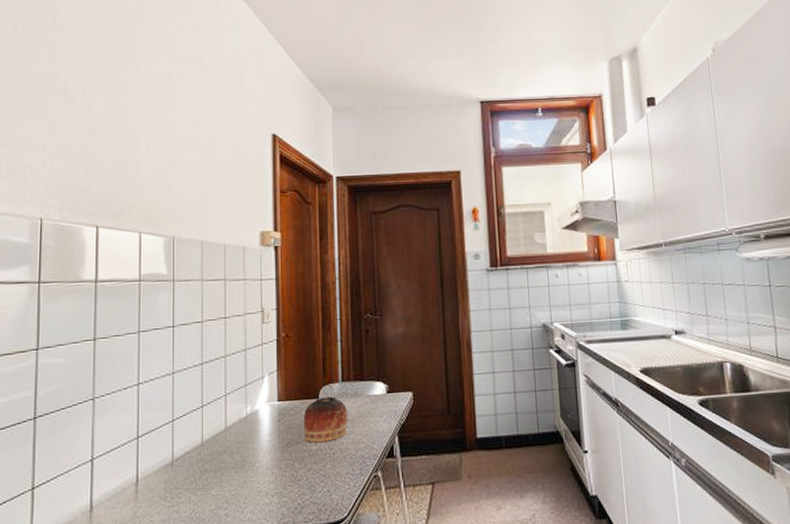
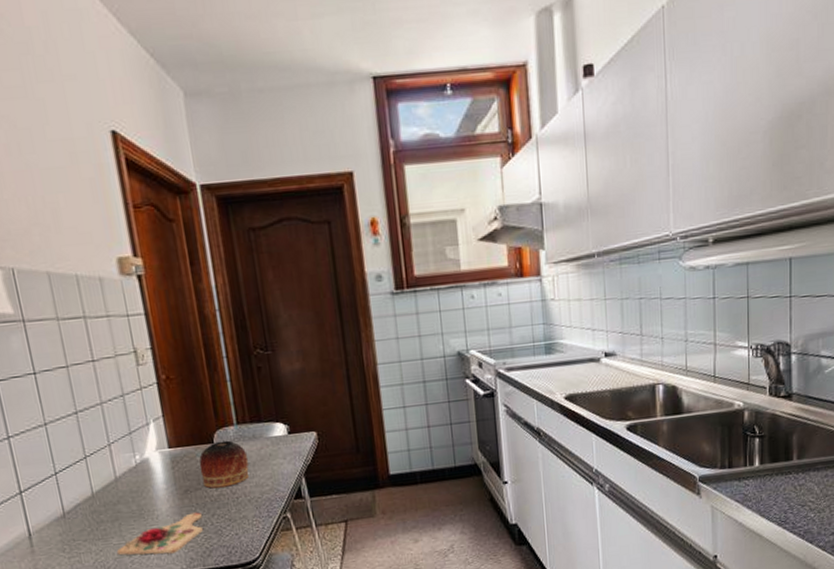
cutting board: none [213,466,298,508] -> present [116,512,203,555]

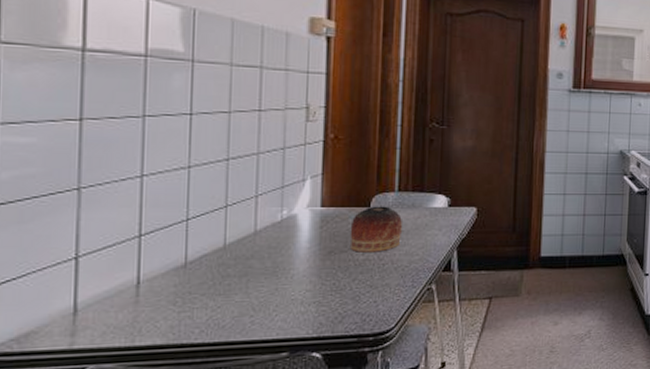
cutting board: present [116,512,203,555] -> none [236,275,341,317]

